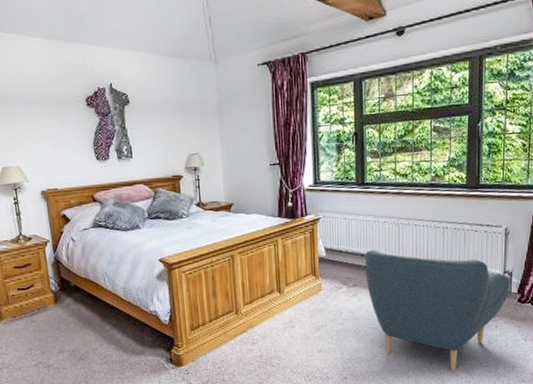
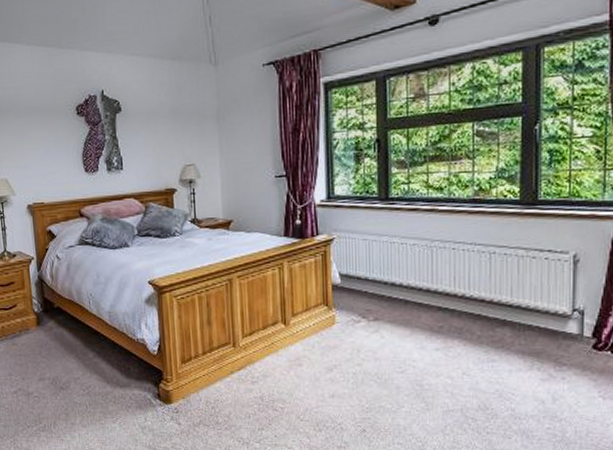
armchair: present [365,249,511,372] -> none [389,277,582,433]

